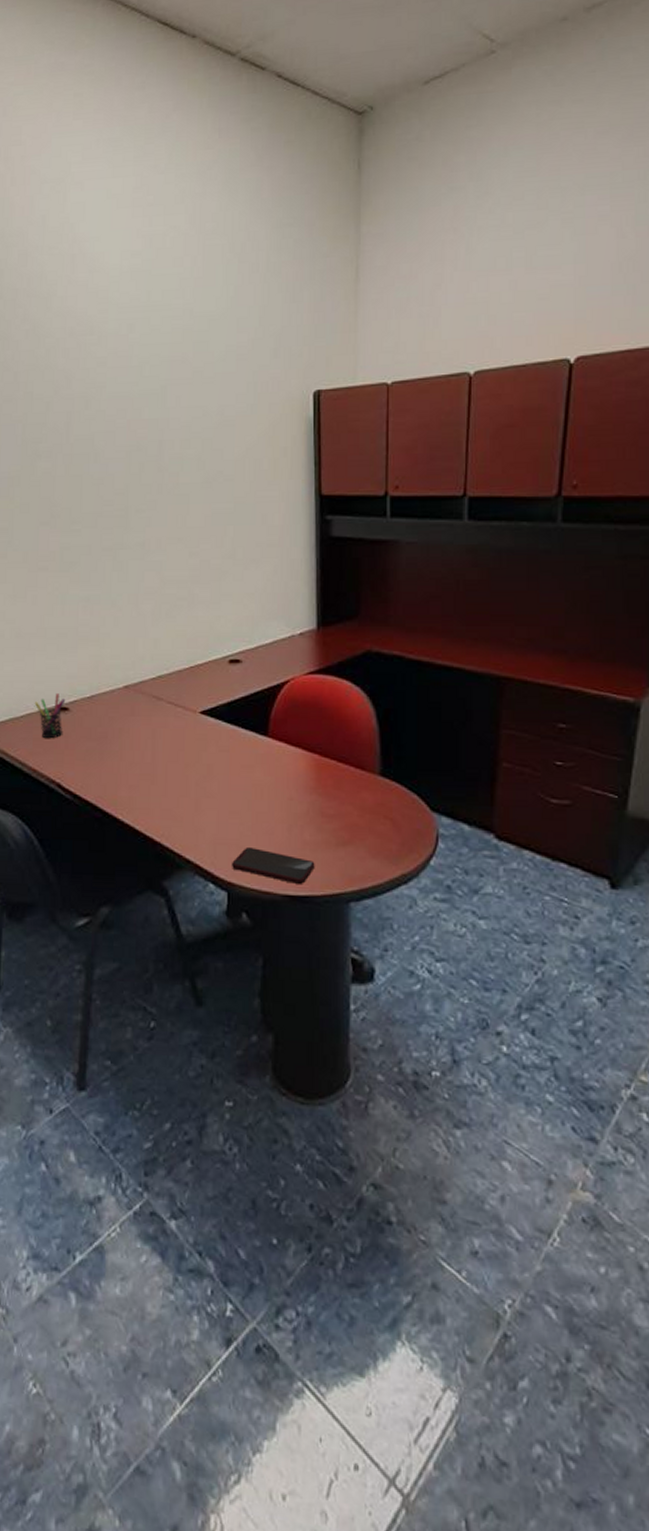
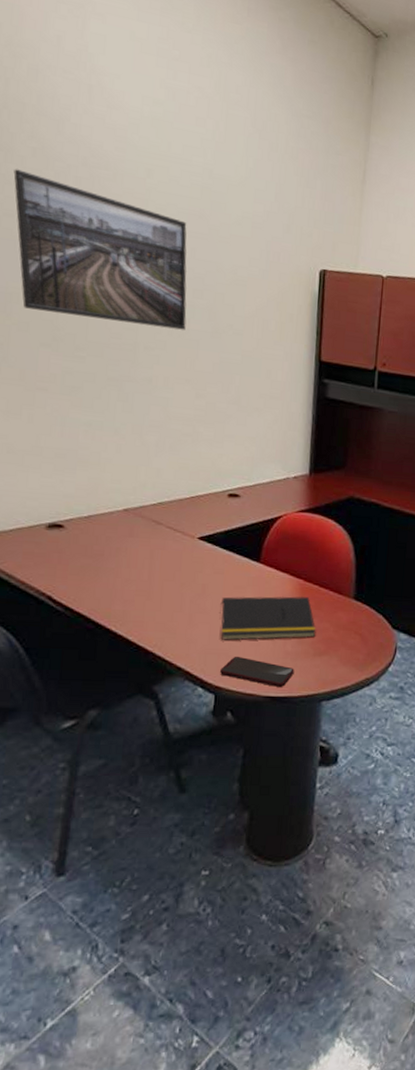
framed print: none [10,354,175,490] -> present [13,169,187,330]
pen holder: present [34,693,66,739] -> none [25,511,61,554]
notepad: none [227,773,337,829] -> present [220,596,316,641]

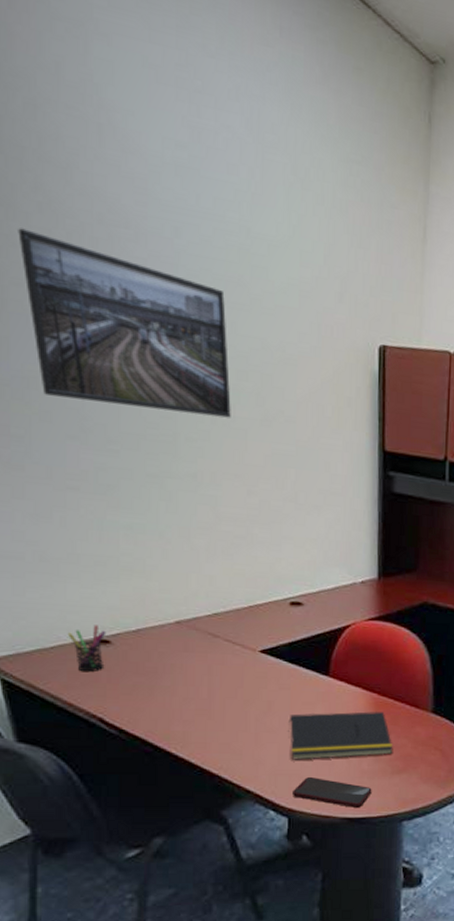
pen holder: none [25,511,61,554] -> present [67,625,107,673]

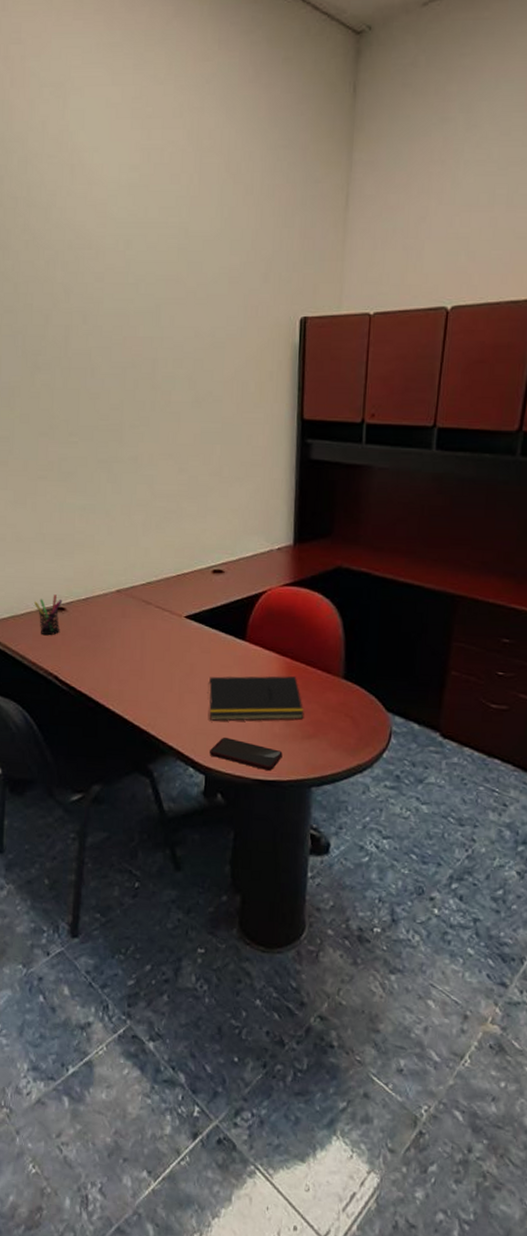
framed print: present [18,228,231,418] -> none [10,265,168,404]

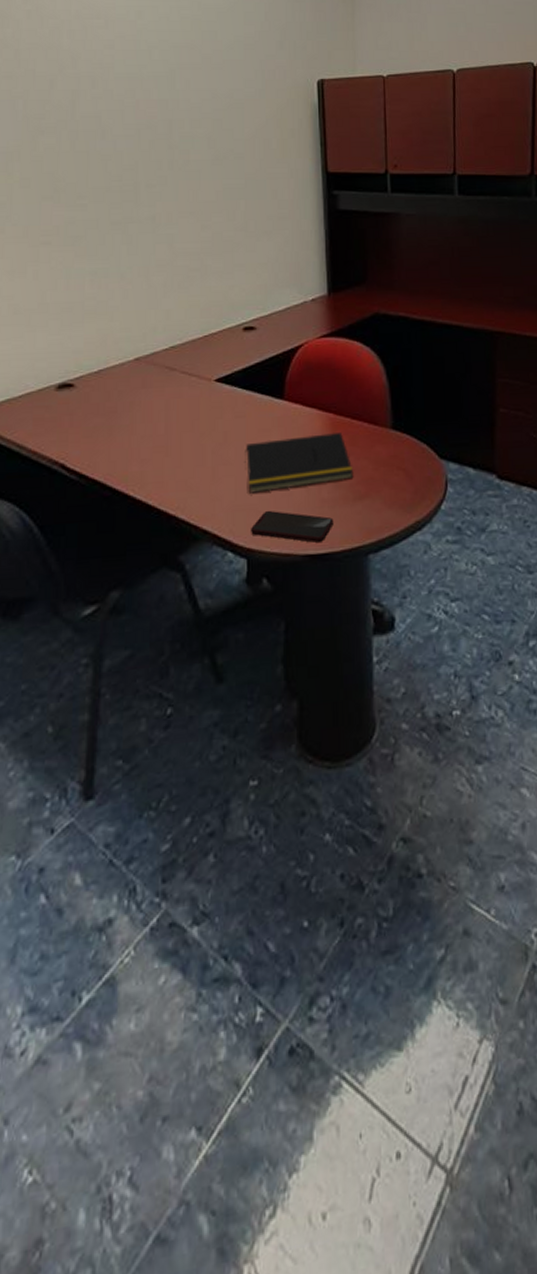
pen holder: present [33,594,63,636] -> none [34,370,71,418]

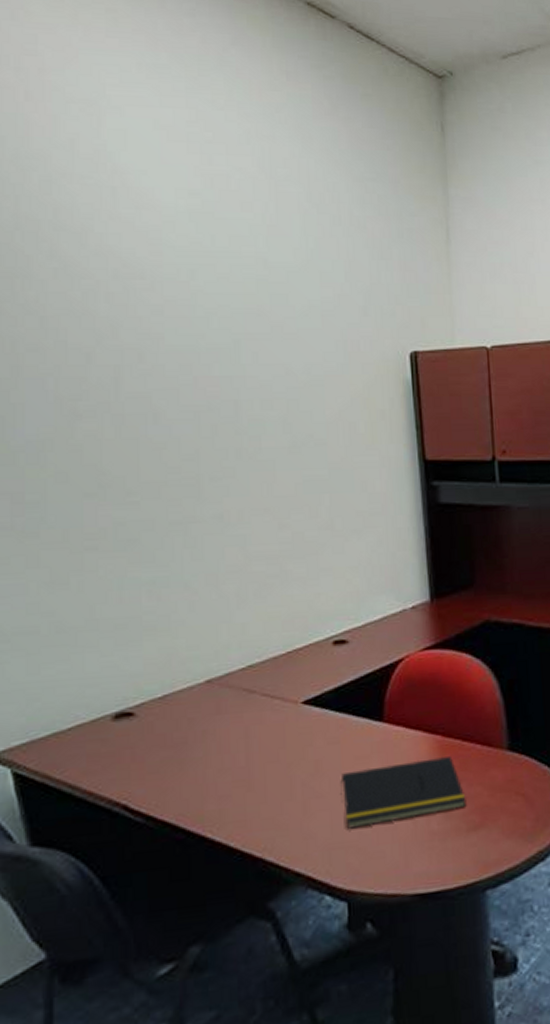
smartphone: present [251,510,334,544] -> none [351,846,446,881]

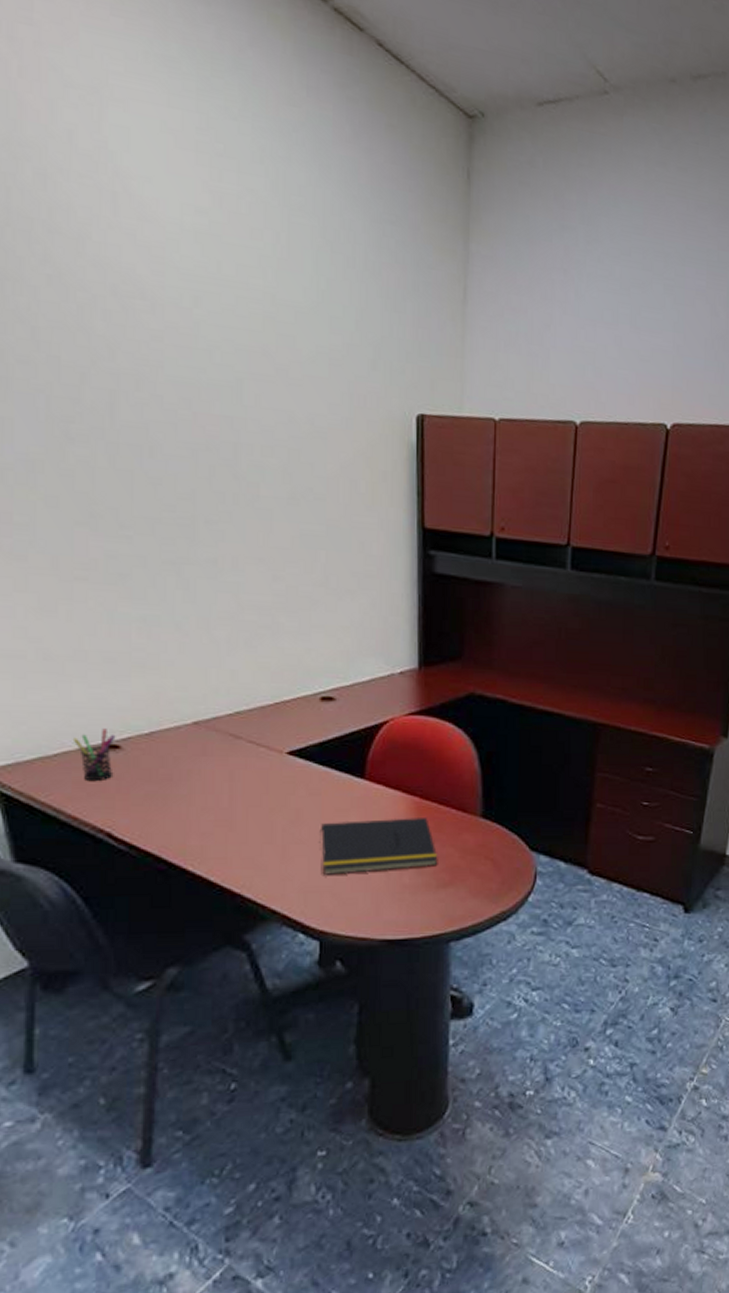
pen holder: none [86,696,130,753] -> present [72,728,116,782]

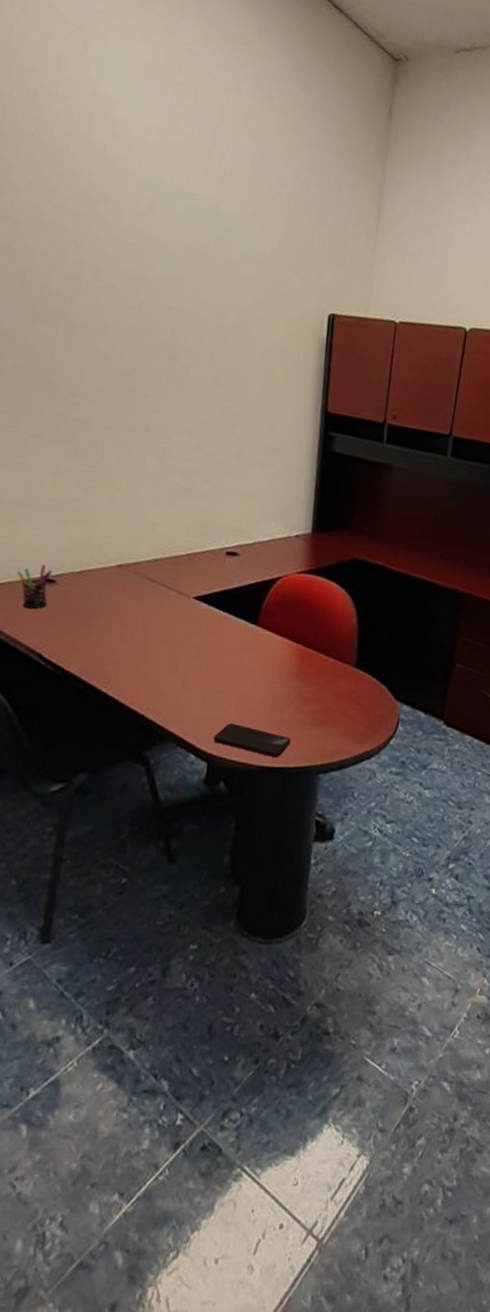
notepad: present [319,816,438,875] -> none [214,660,315,707]
smartphone: none [325,893,414,929] -> present [213,723,291,758]

